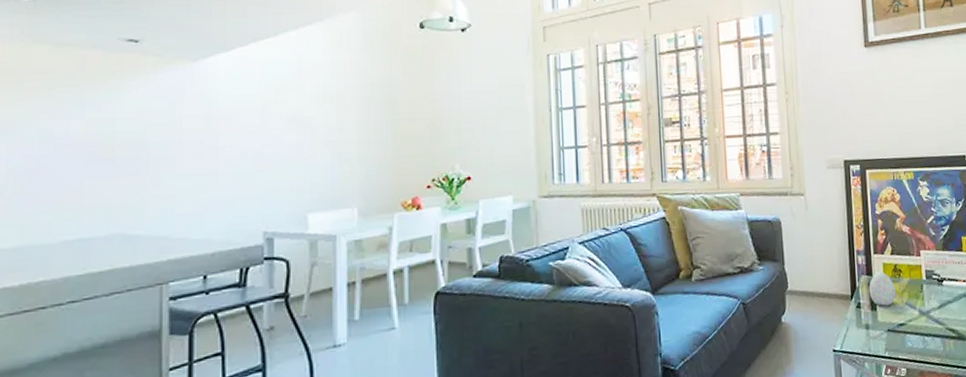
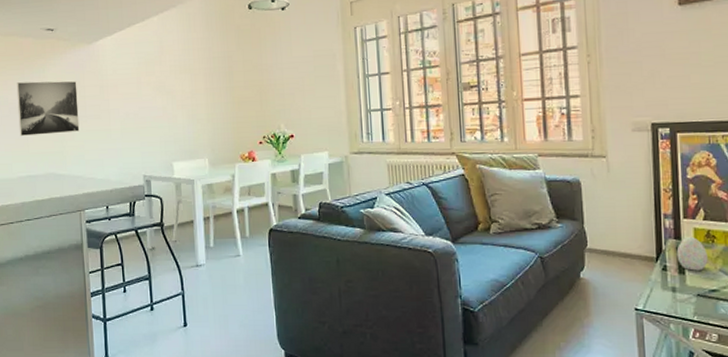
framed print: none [69,108,170,184] -> present [16,81,80,136]

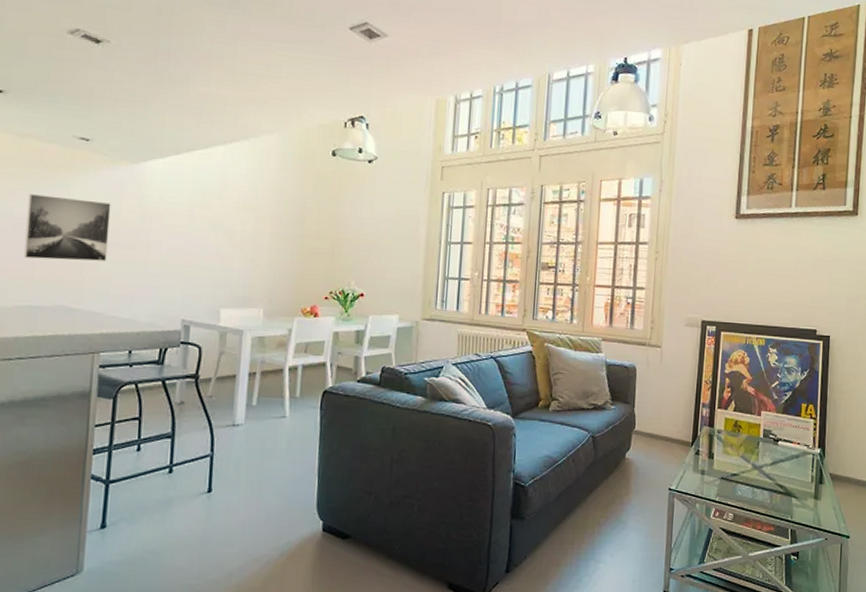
decorative egg: present [676,237,708,271] -> none [708,426,733,456]

